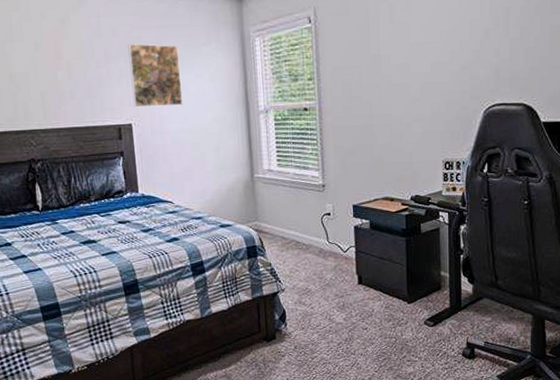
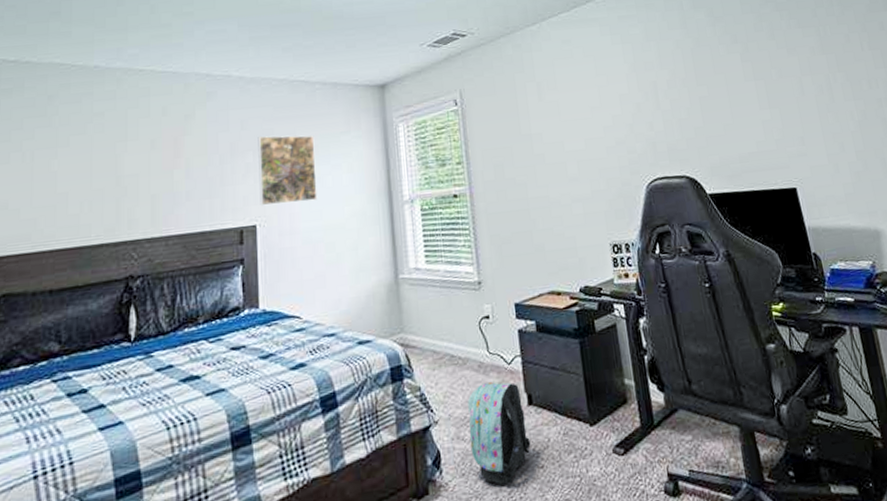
backpack: none [309,264,358,338] -> present [468,381,531,486]

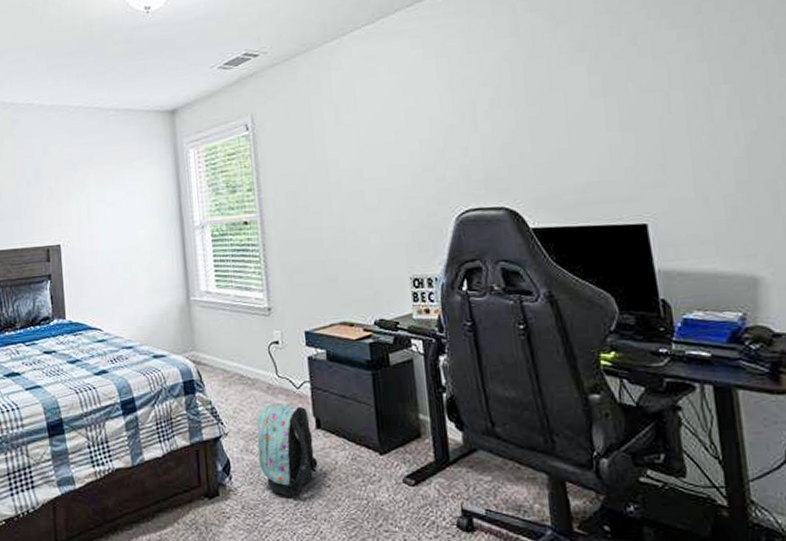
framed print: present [258,135,318,206] -> none [58,161,114,227]

